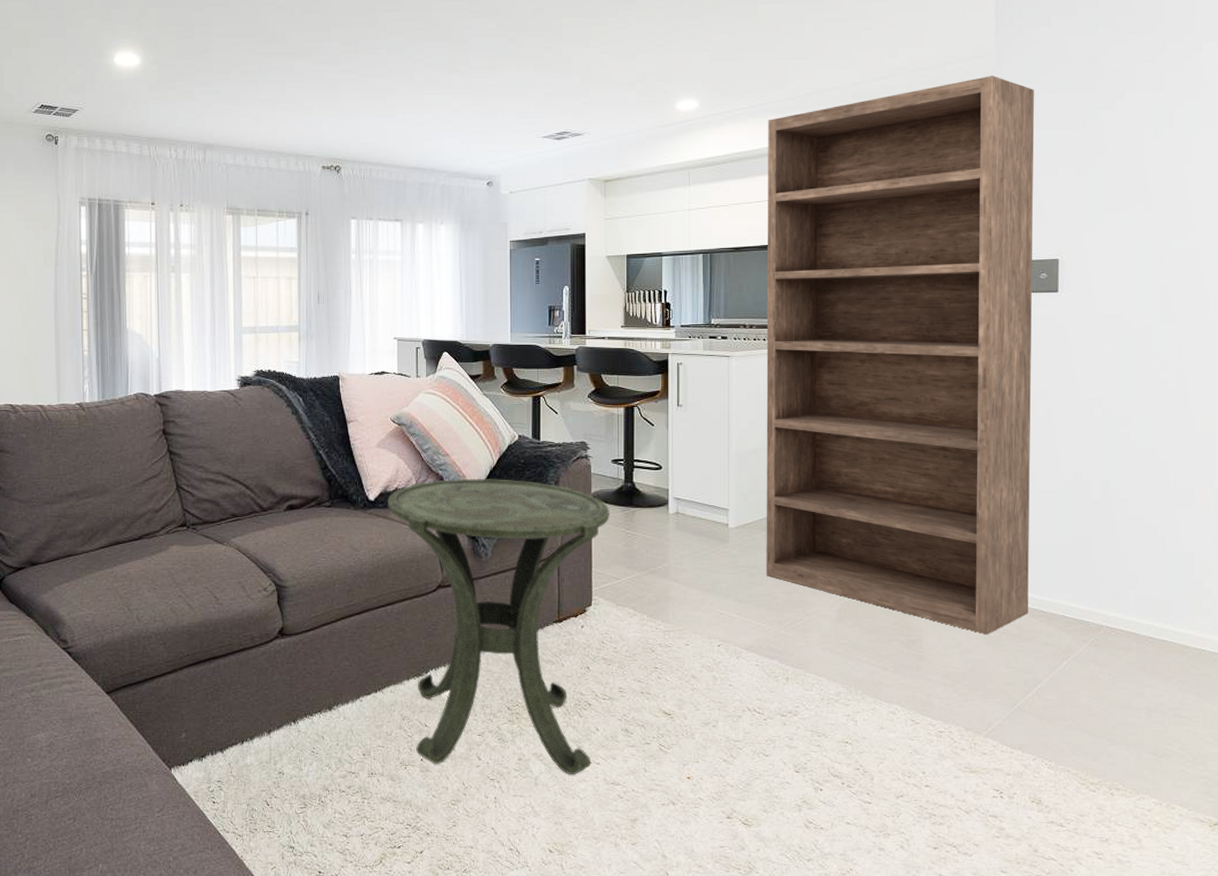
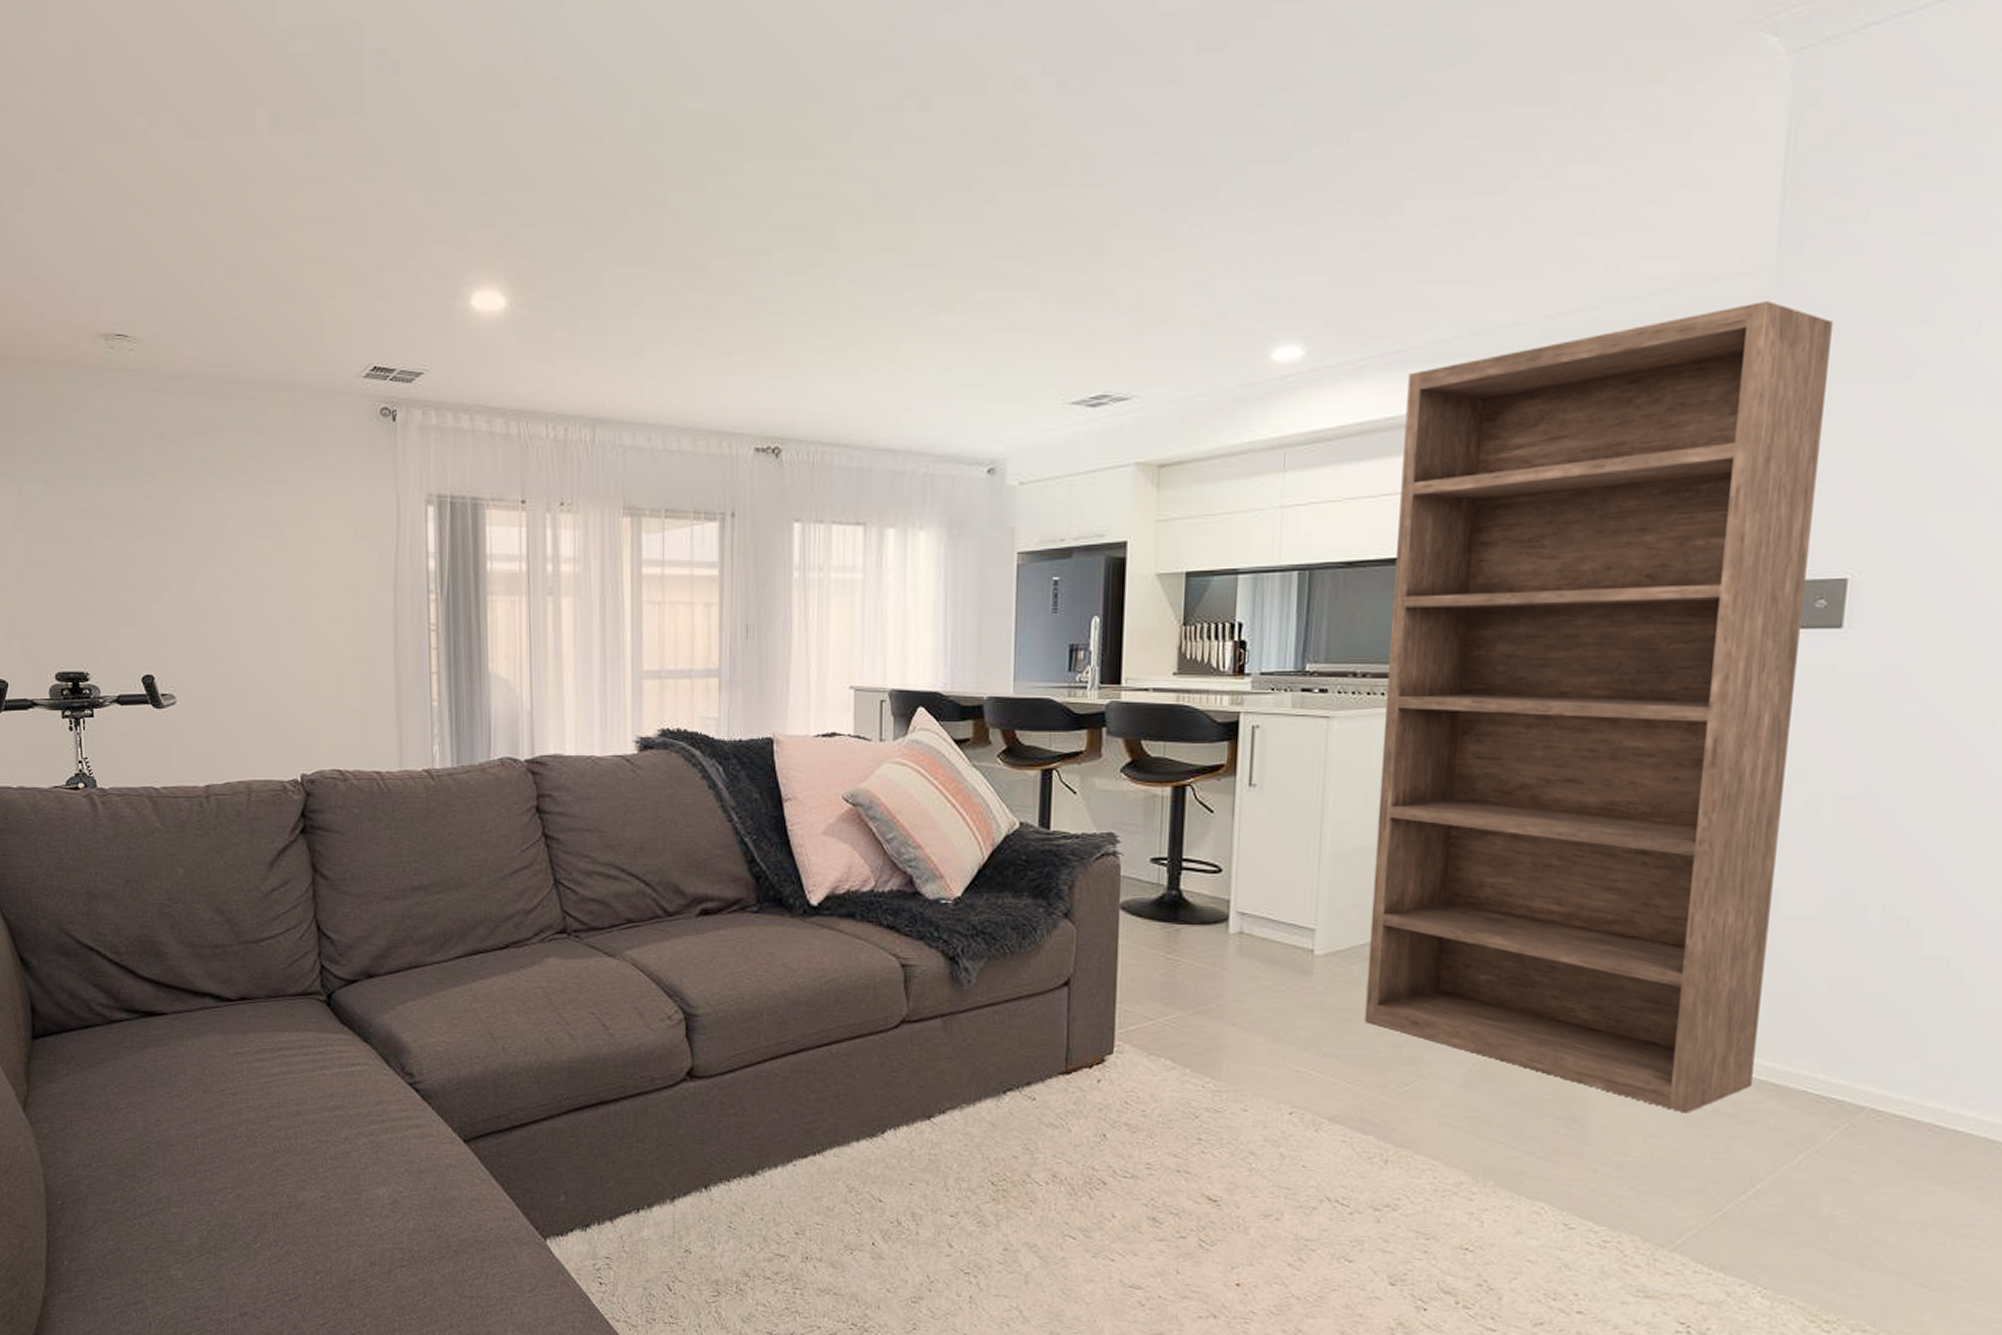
side table: present [388,478,610,775] -> none [836,878,1145,1274]

